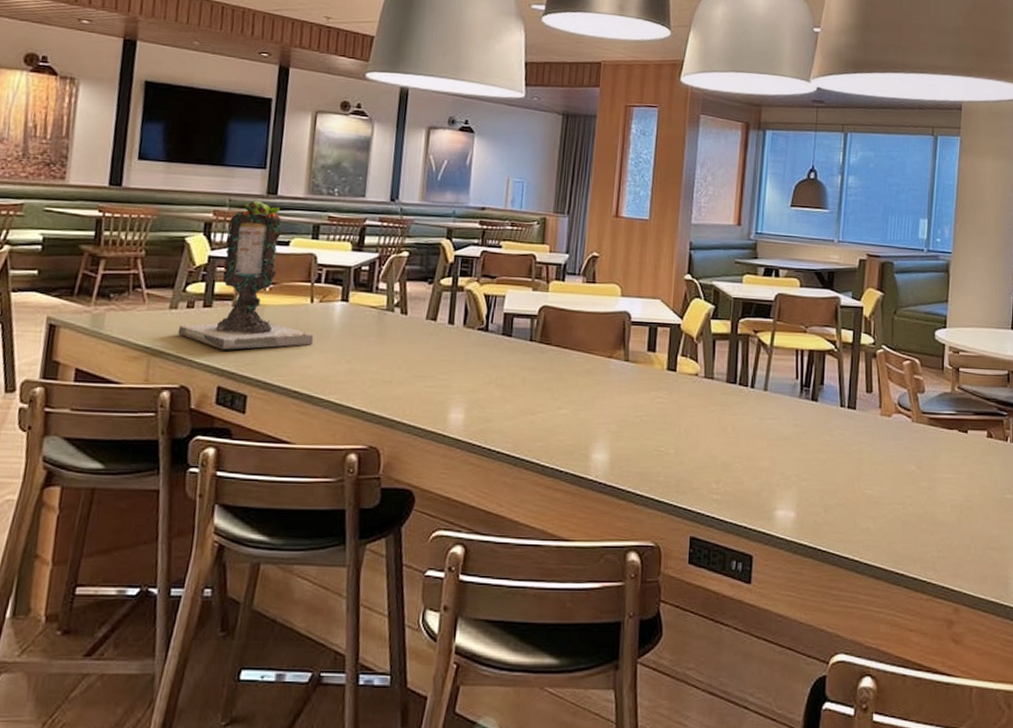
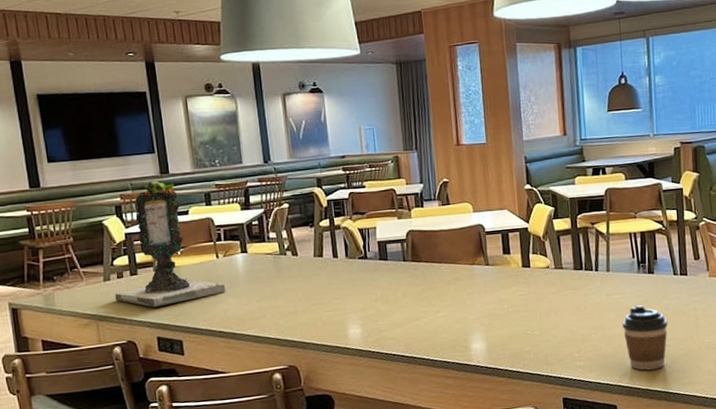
coffee cup: none [773,437,827,518] -> present [622,305,668,371]

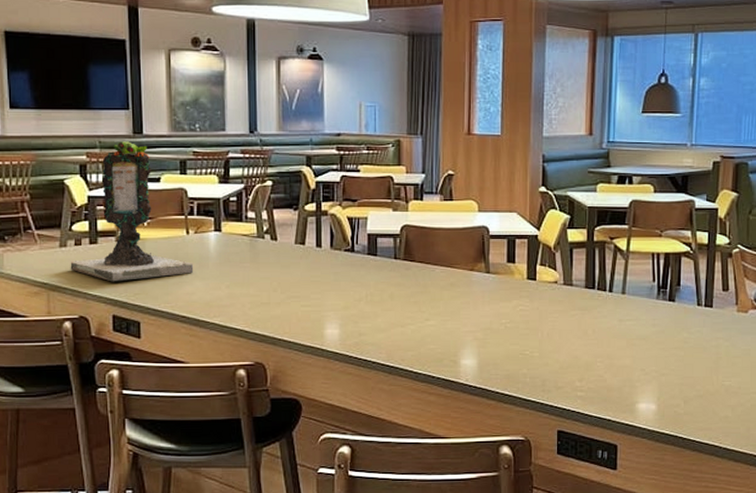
coffee cup: present [622,305,668,371] -> none [633,336,685,410]

